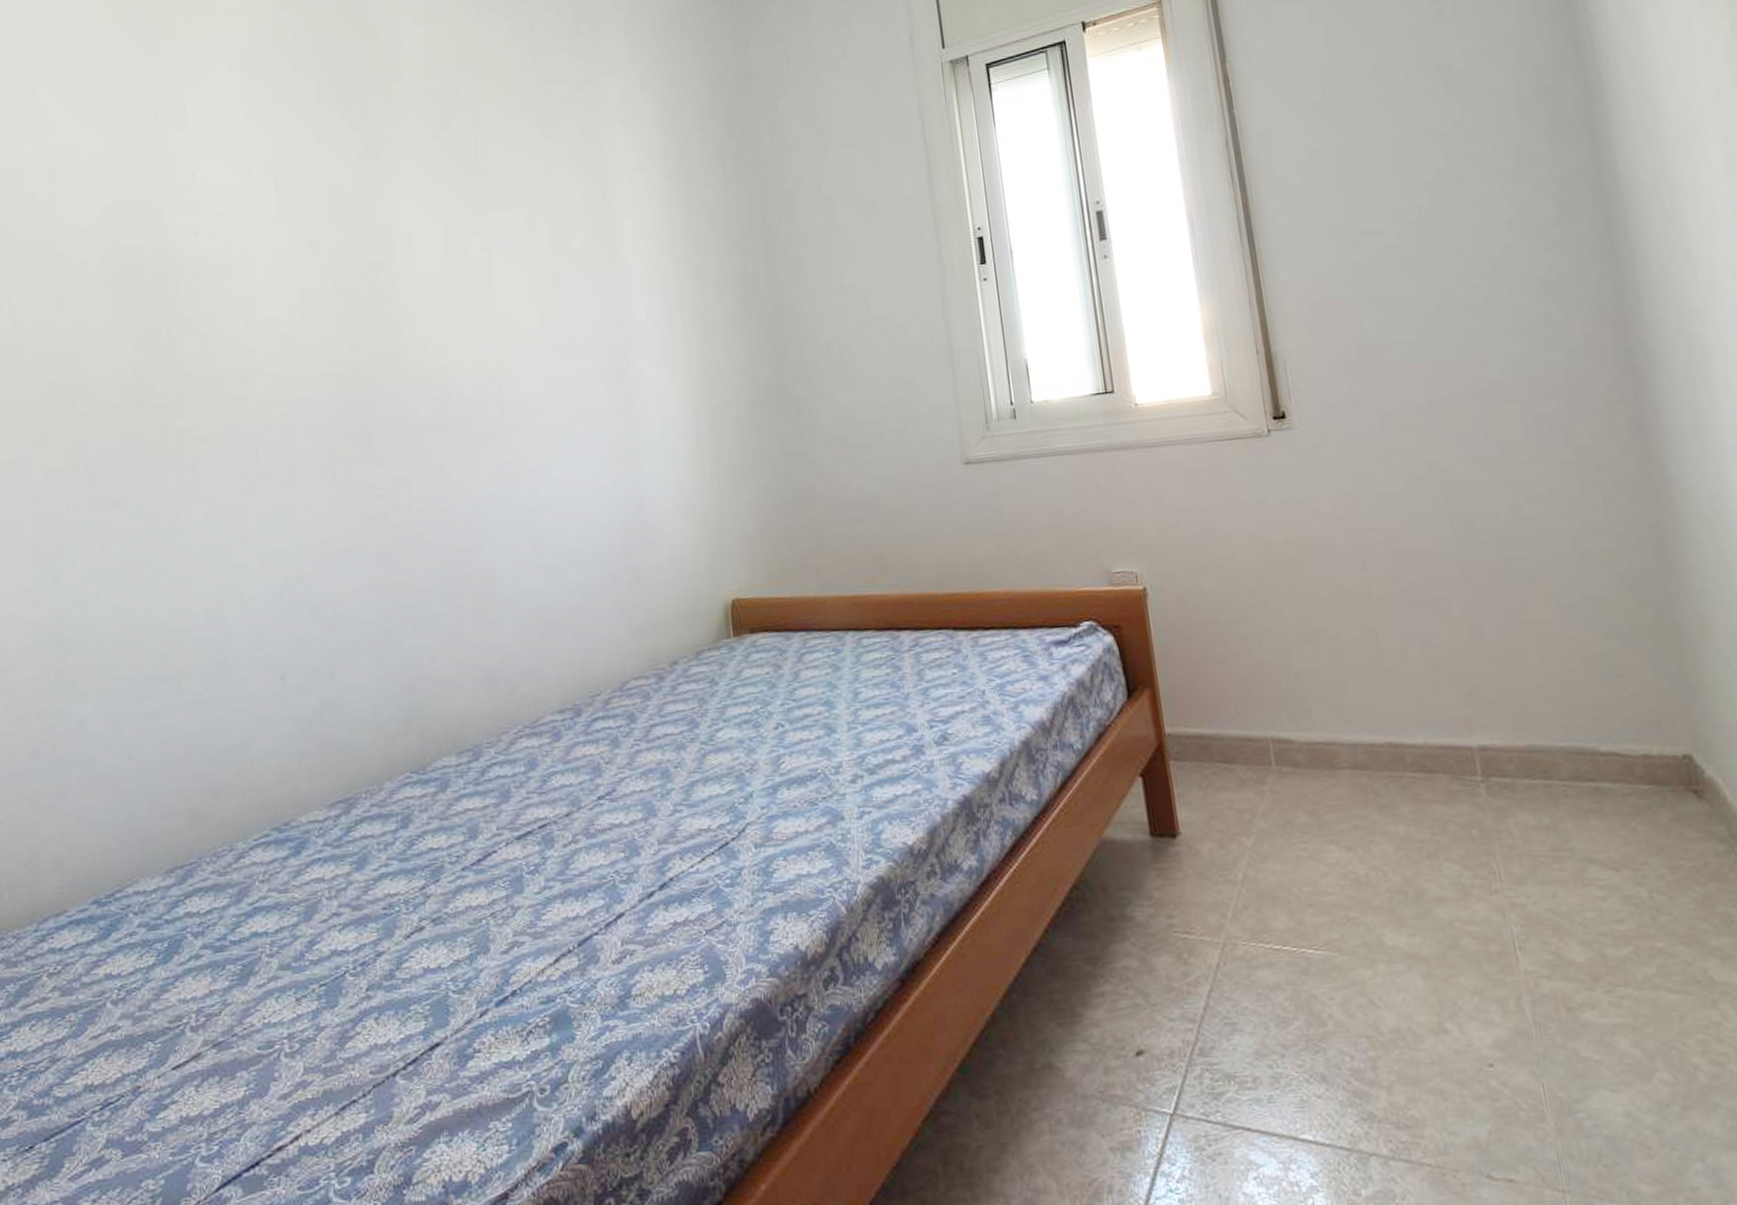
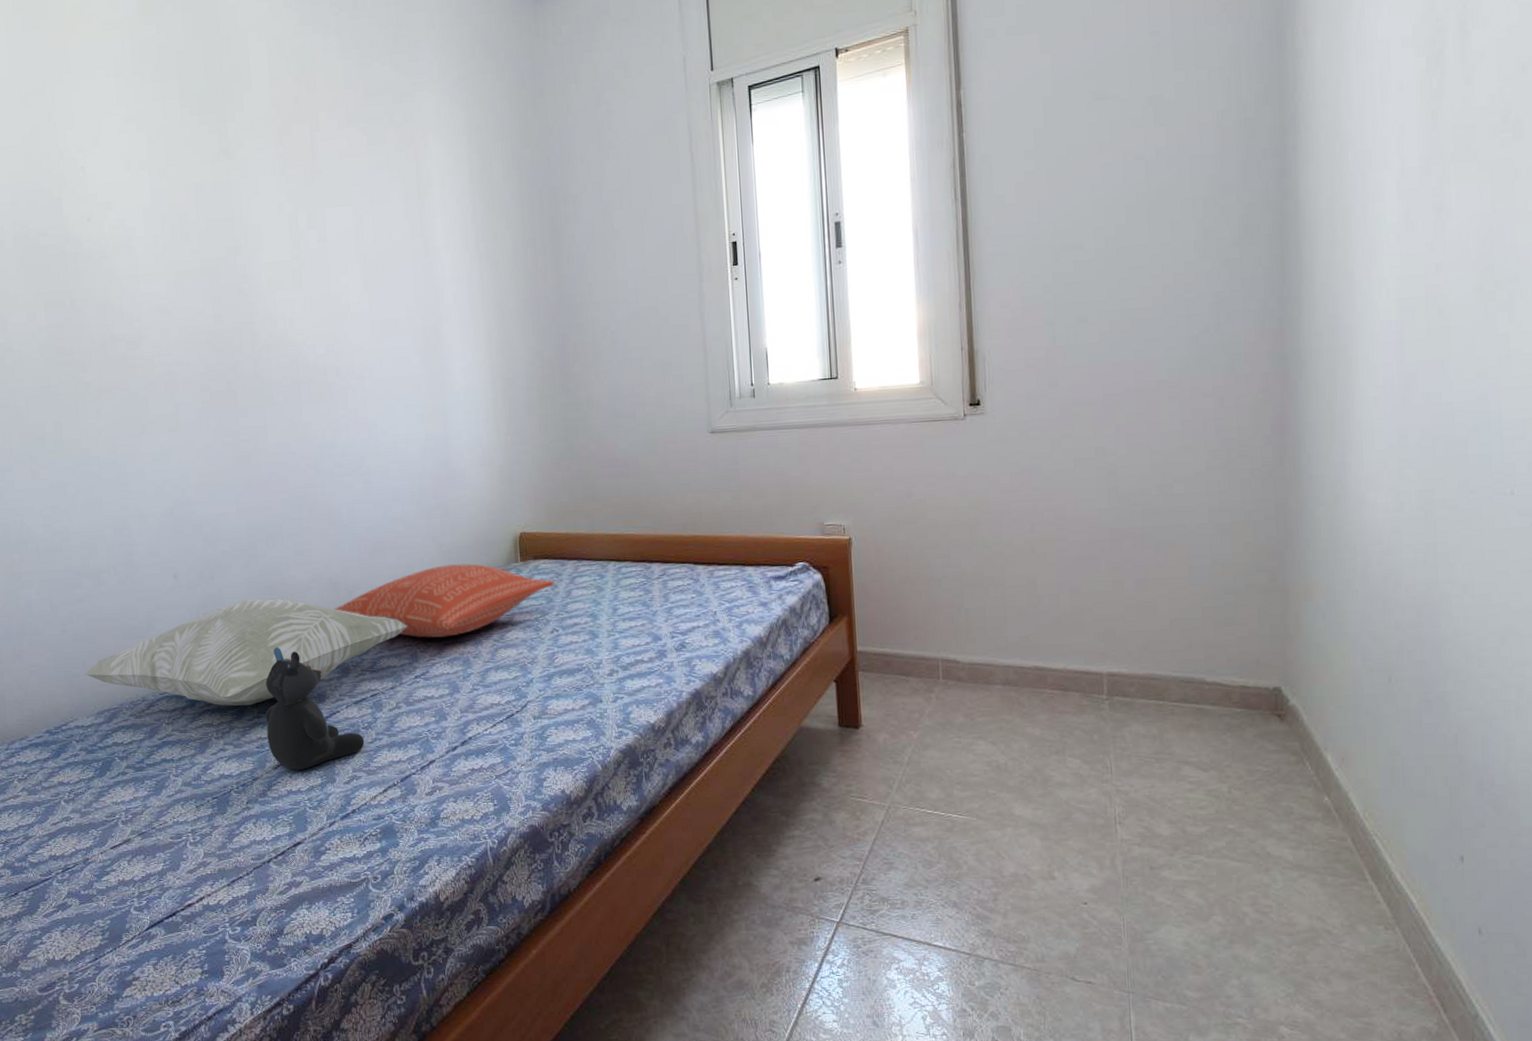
decorative pillow: none [151,699,588,852] -> present [84,598,407,706]
teddy bear: none [395,765,530,938] -> present [265,646,365,770]
pillow: none [492,642,777,744] -> present [334,564,554,638]

